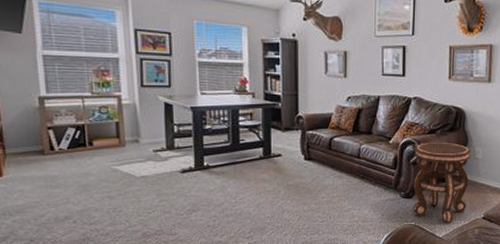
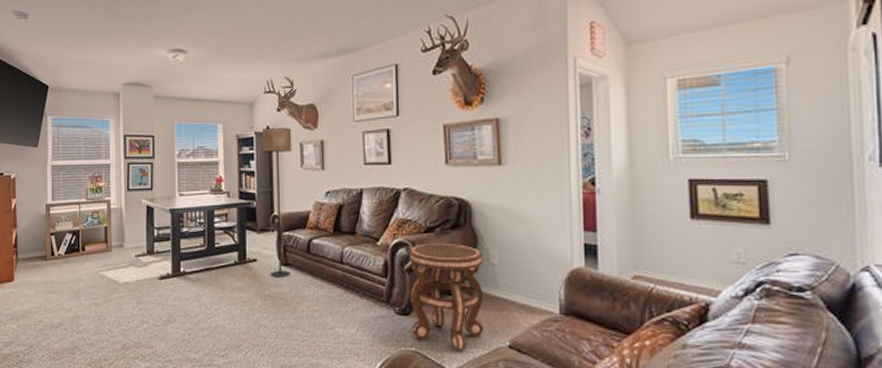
floor lamp: none [289,35,317,170] -> present [263,127,292,278]

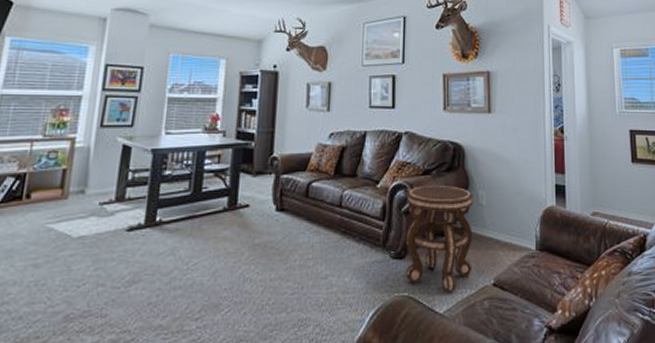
floor lamp: present [263,127,292,278] -> none [263,66,300,224]

